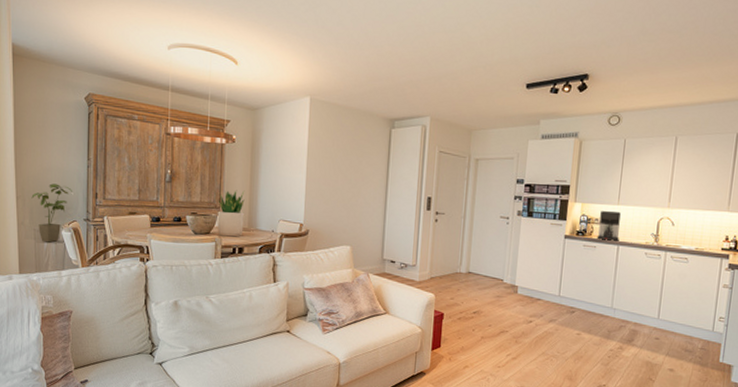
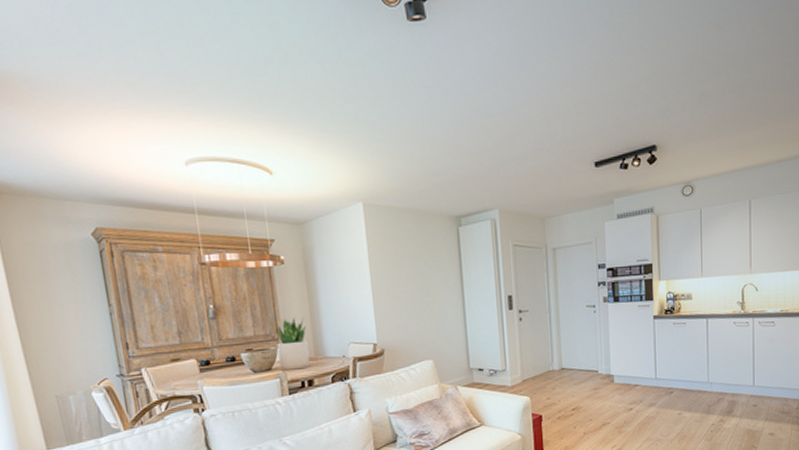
house plant: present [31,183,72,243] -> none [45,339,96,409]
coffee maker: present [596,211,621,242] -> none [685,285,707,316]

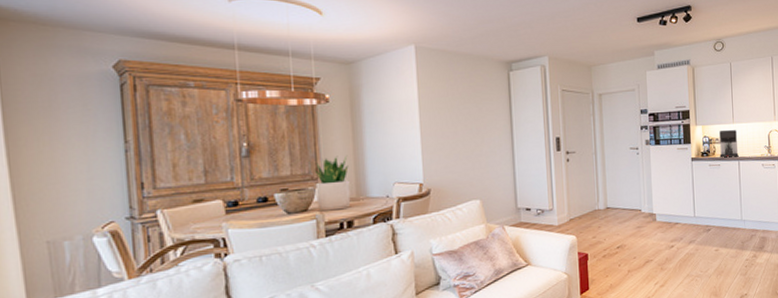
coffee maker: none [685,285,707,316] -> present [719,130,739,158]

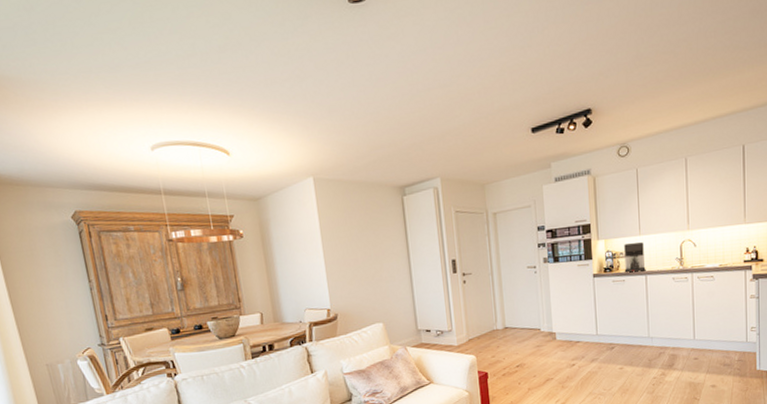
planter: present [314,155,351,212] -> none [237,285,270,337]

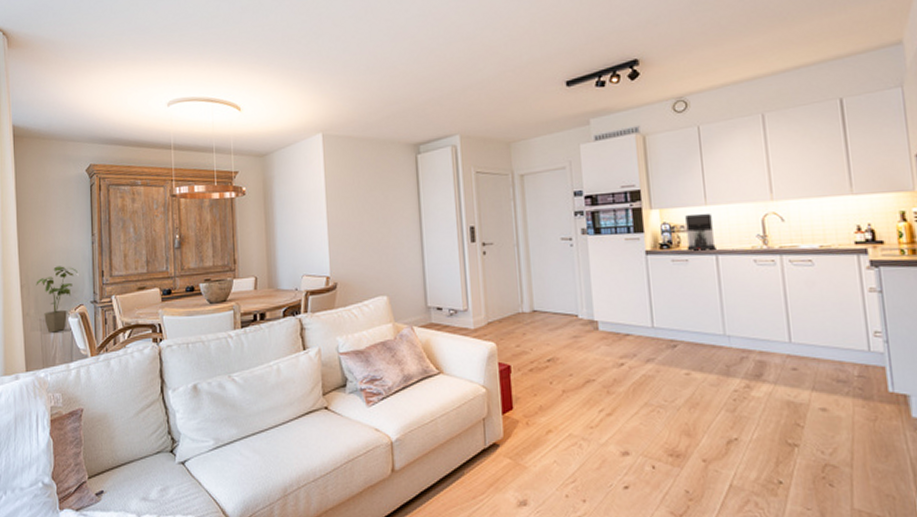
house plant: none [35,313,79,376] -> present [36,266,77,333]

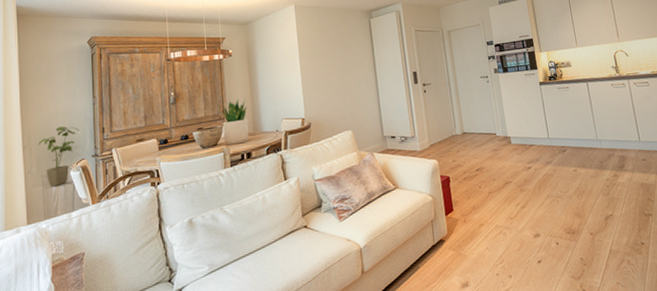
planter: none [232,247,264,302] -> present [222,98,249,146]
coffee maker: present [685,214,716,252] -> none [564,53,586,81]

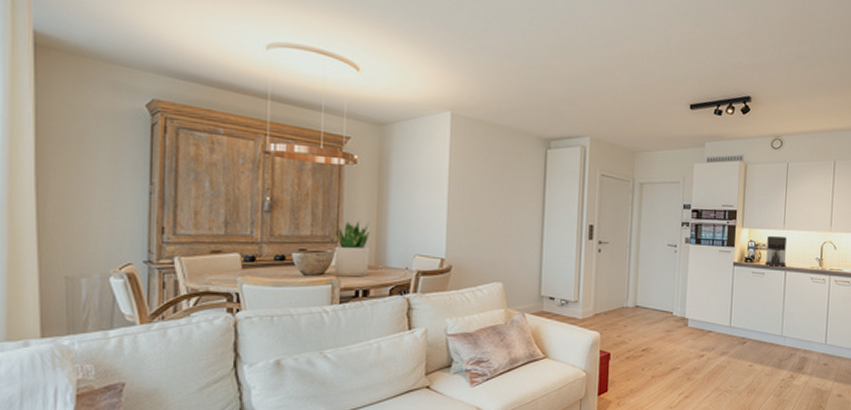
house plant: present [38,126,79,187] -> none [61,215,126,294]
coffee maker: none [564,53,586,81] -> present [764,236,787,268]

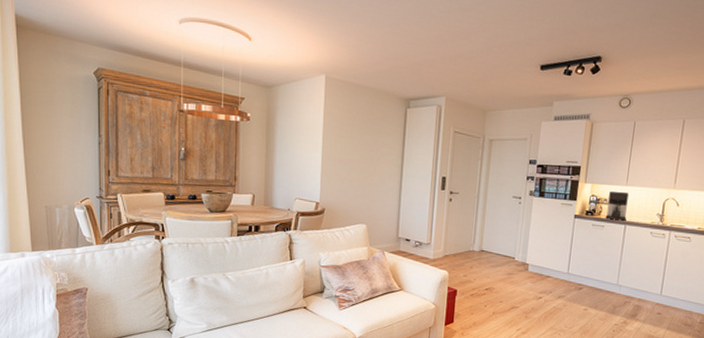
planter: present [334,220,371,277] -> none [233,168,261,215]

